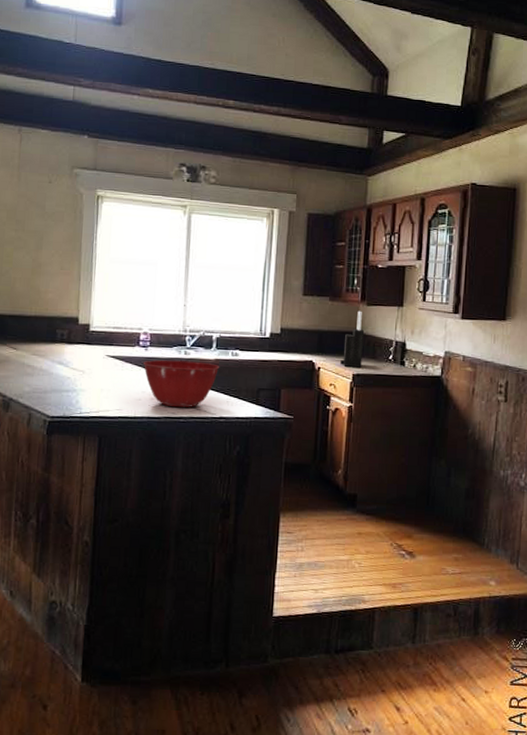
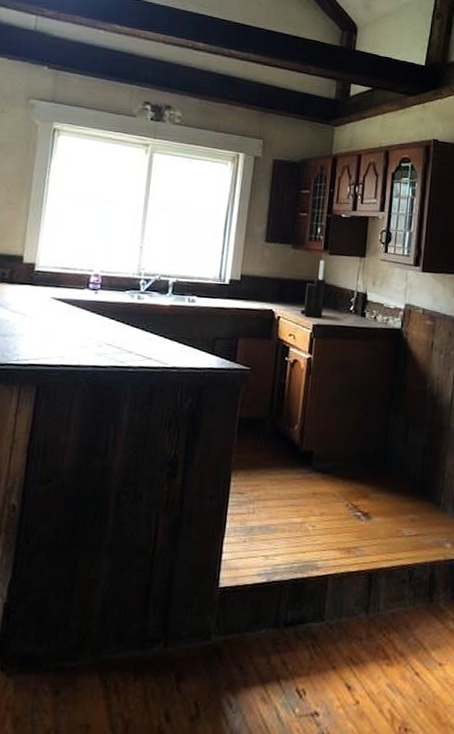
mixing bowl: present [143,360,220,408] -> none [91,304,175,357]

